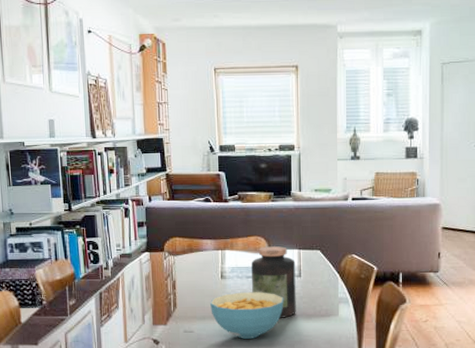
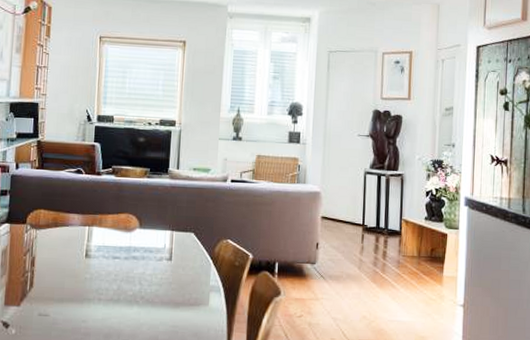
cereal bowl: present [210,292,284,339] -> none [70,273,151,327]
jar: present [251,246,296,318] -> none [118,225,167,305]

